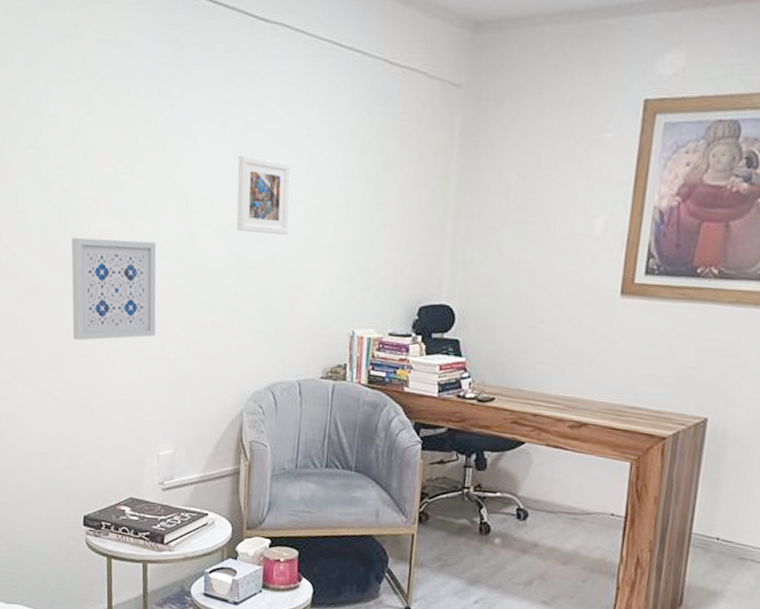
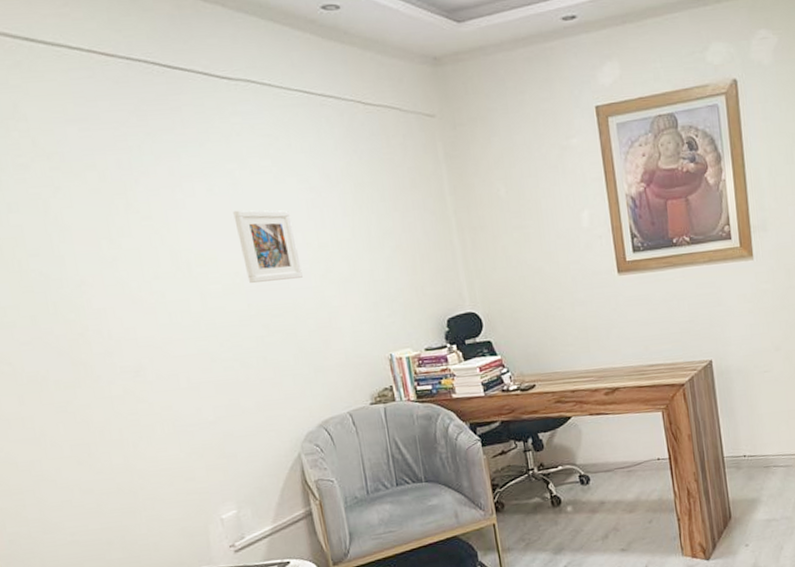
wall art: present [71,237,157,341] -> none [67,311,189,427]

